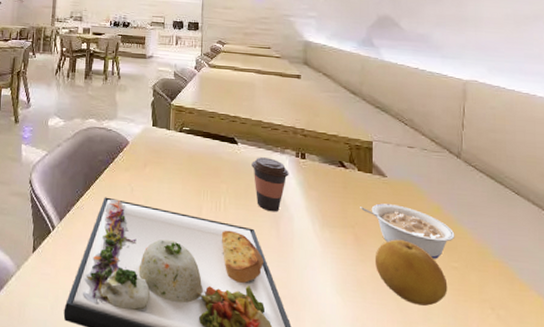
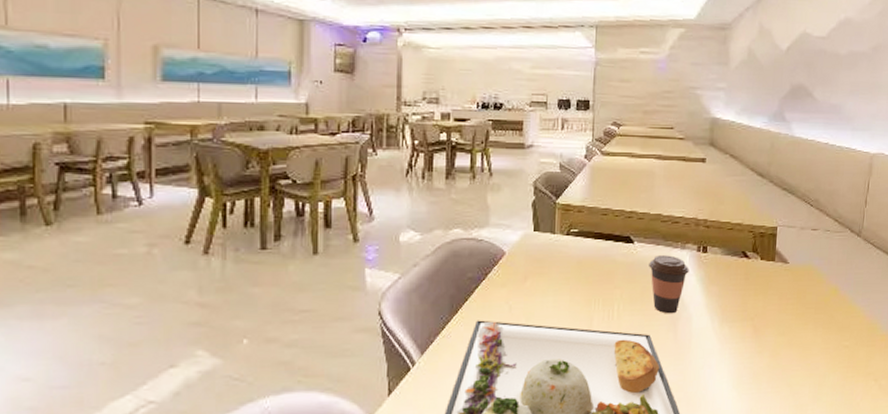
legume: present [360,203,455,259] -> none [760,291,849,341]
fruit: present [376,239,448,306] -> none [772,326,838,388]

